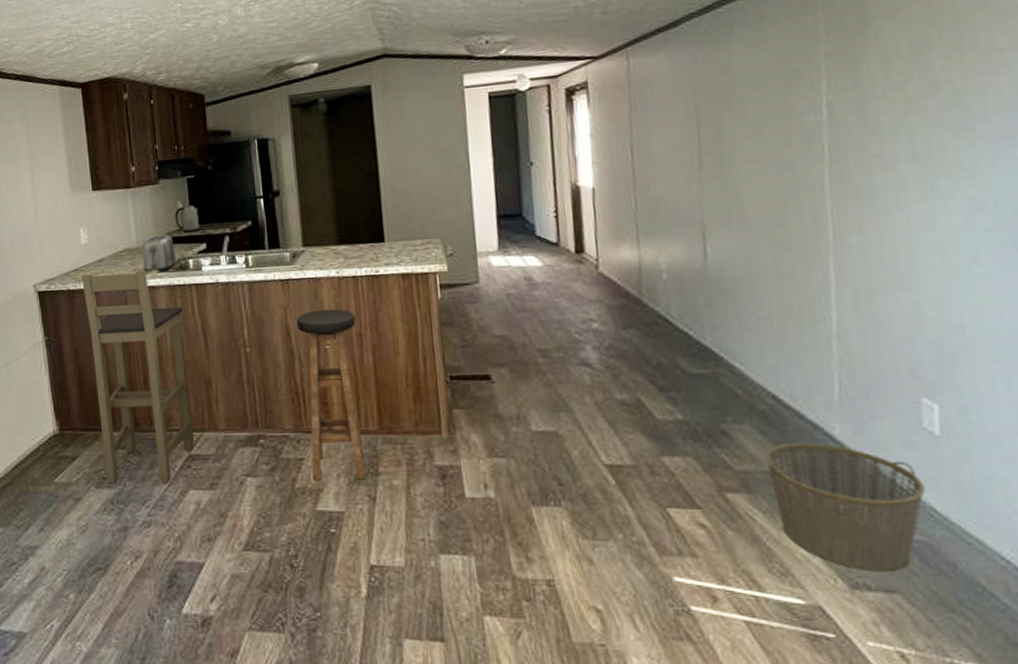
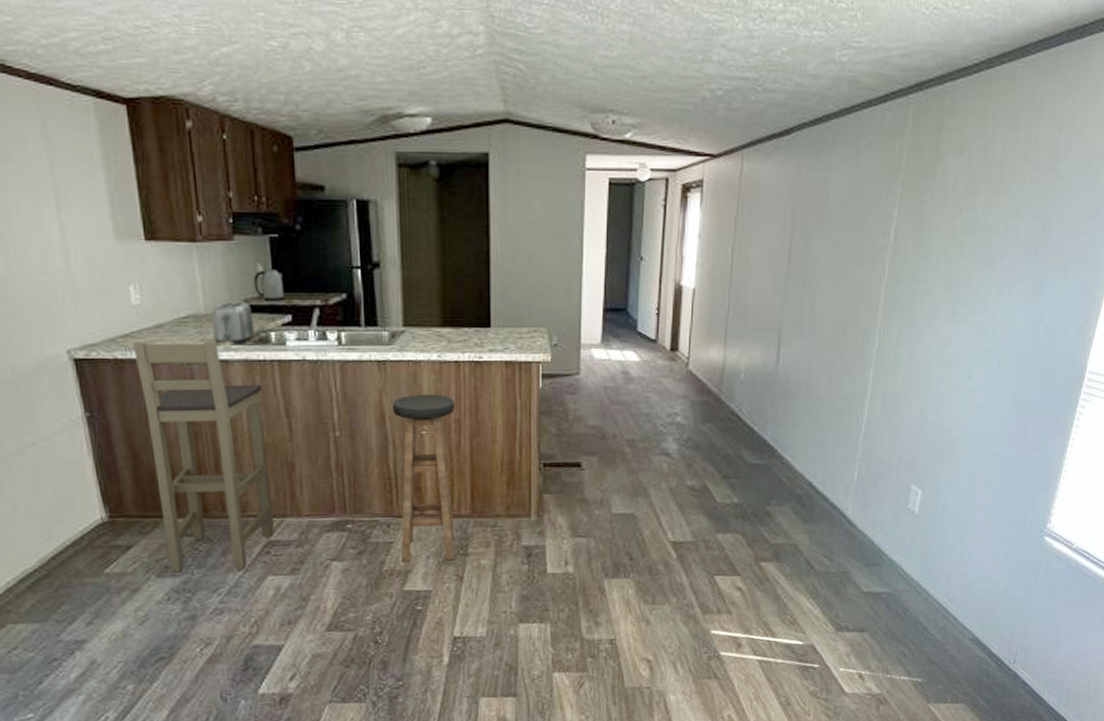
basket: present [764,442,926,571] -> none [794,520,901,617]

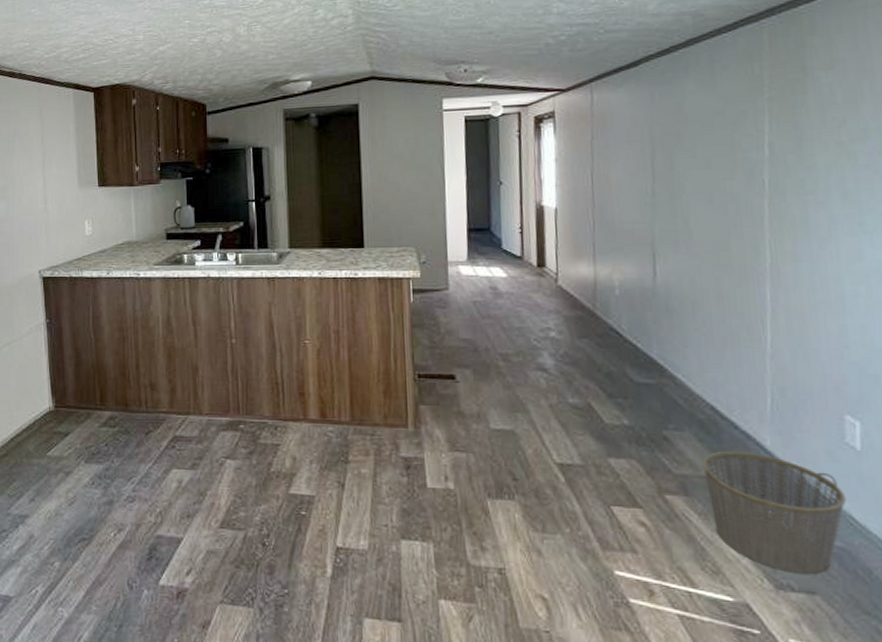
bar stool: present [133,341,274,573] -> none [84,262,179,462]
toaster: present [211,301,256,344] -> none [141,230,173,265]
bar stool: present [392,394,455,563] -> none [279,307,336,467]
basket: none [794,520,901,617] -> present [701,451,847,574]

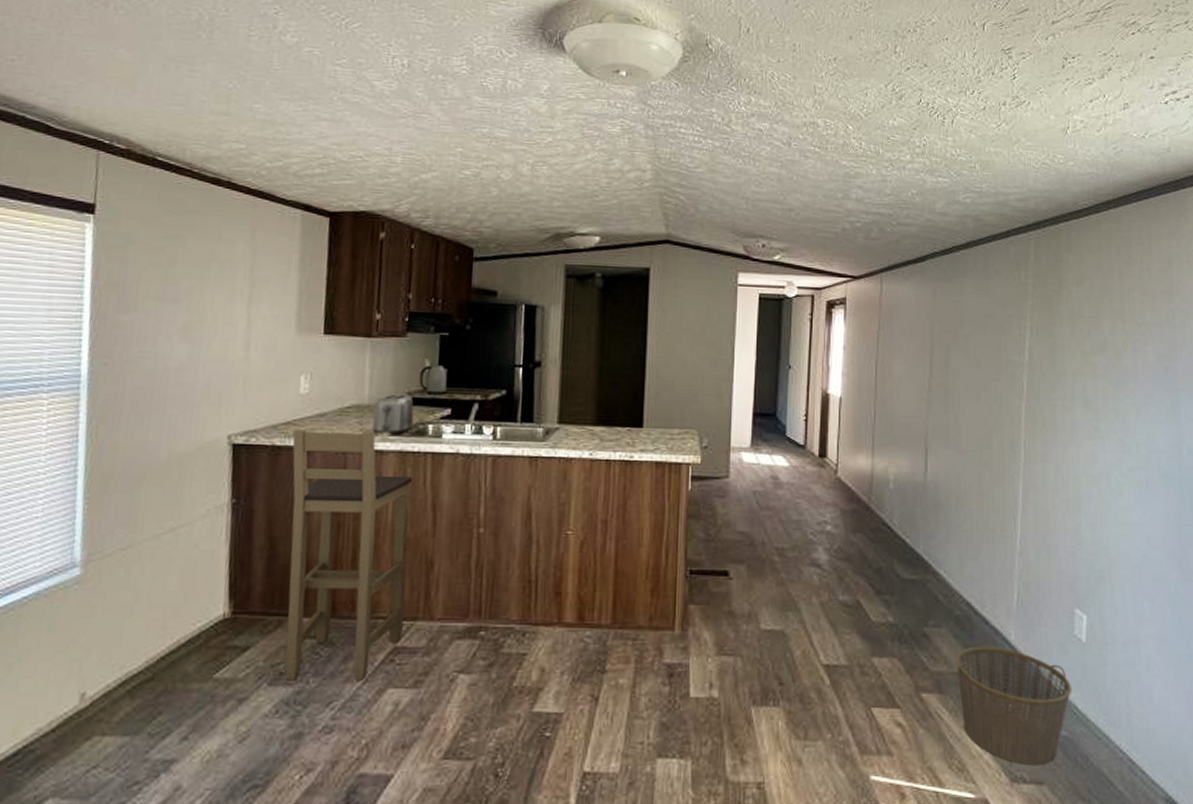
bar stool: none [84,262,179,462] -> present [285,429,413,681]
toaster: none [141,230,173,265] -> present [372,394,414,435]

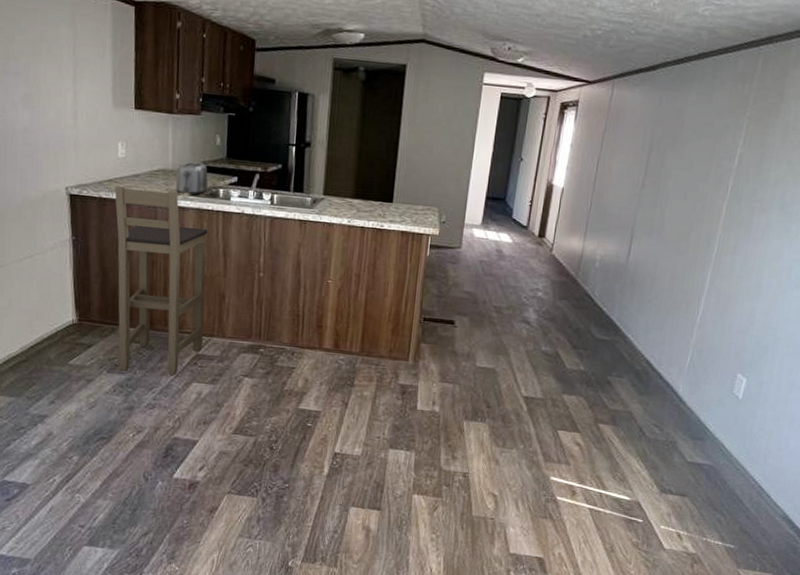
kettle: present [419,364,448,395] -> none [212,139,234,166]
basket: present [955,646,1073,765] -> none [629,394,723,483]

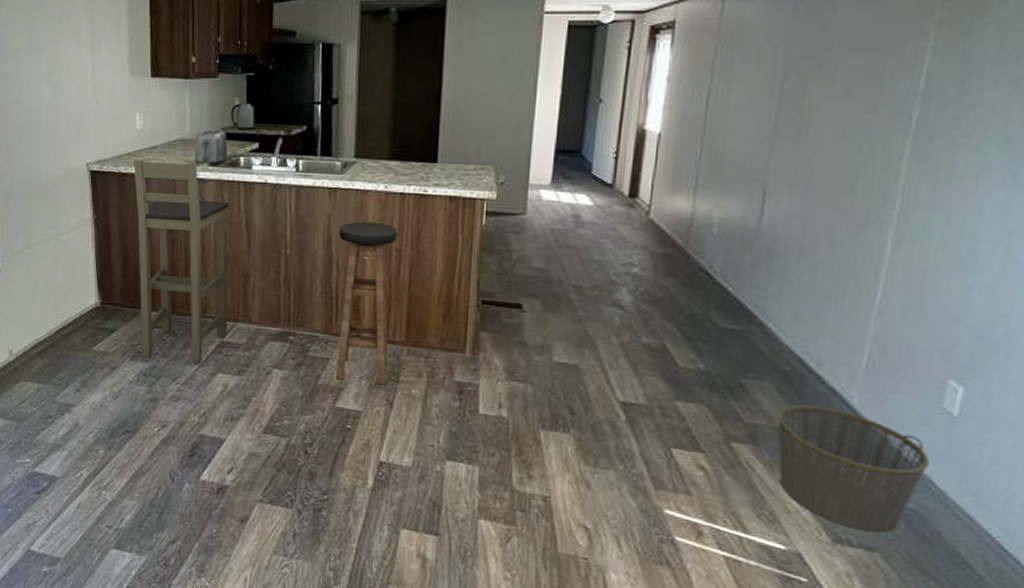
kettle: none [212,139,234,166] -> present [231,102,254,131]
bar stool: none [299,250,357,389] -> present [335,221,397,385]
basket: none [629,394,723,483] -> present [776,404,930,533]

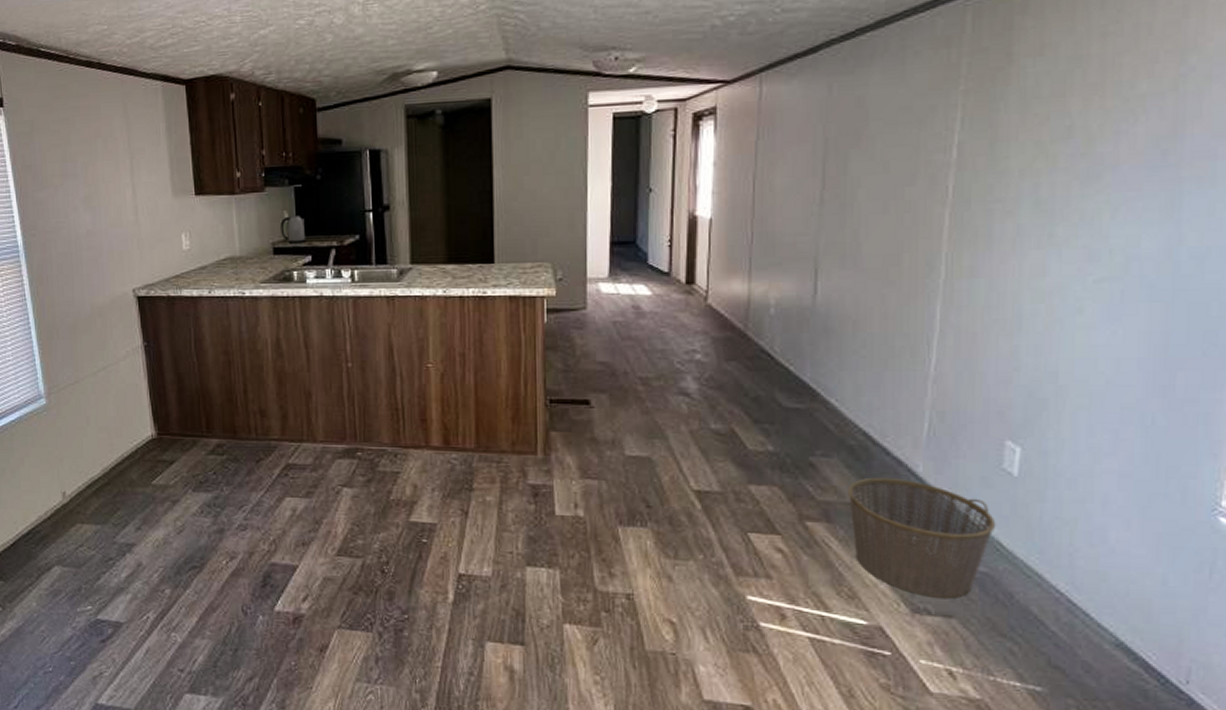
bar stool: present [134,159,230,365] -> none [182,280,292,490]
toaster: present [195,129,228,166] -> none [245,244,281,283]
bar stool: present [335,221,397,385] -> none [399,328,460,495]

